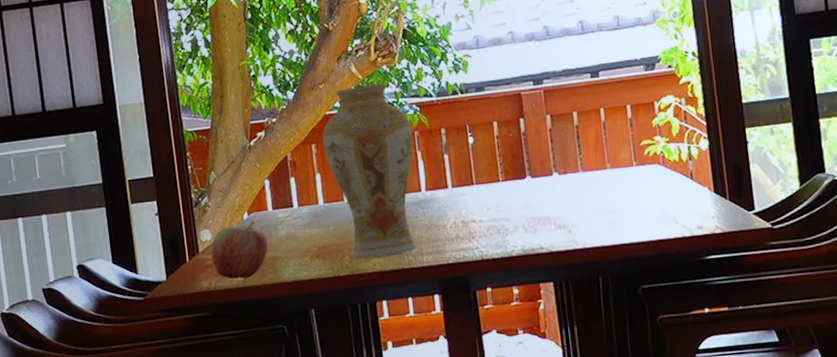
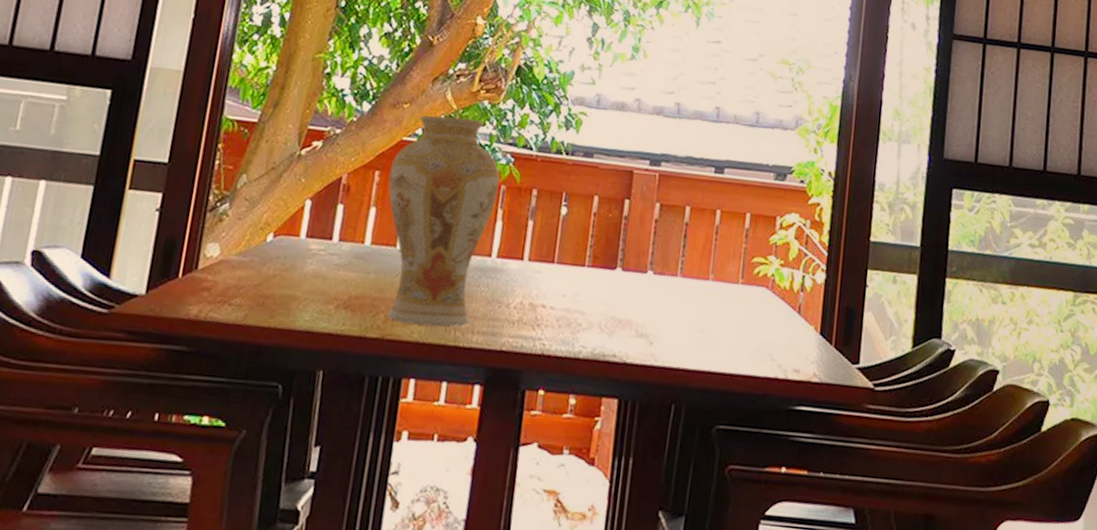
apple: present [211,221,268,279] -> none [211,244,289,316]

